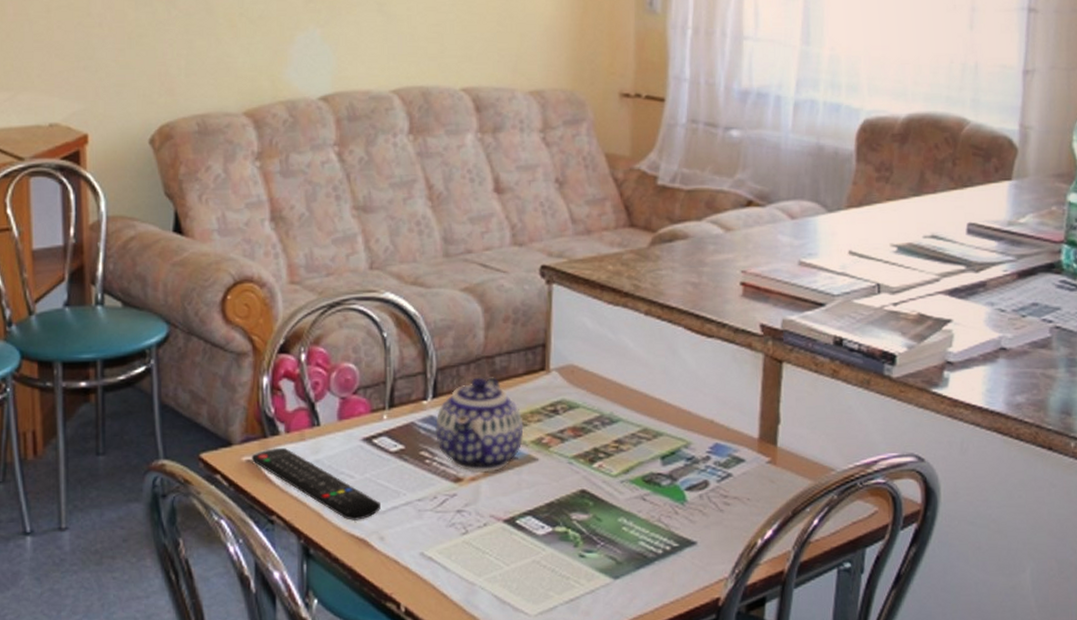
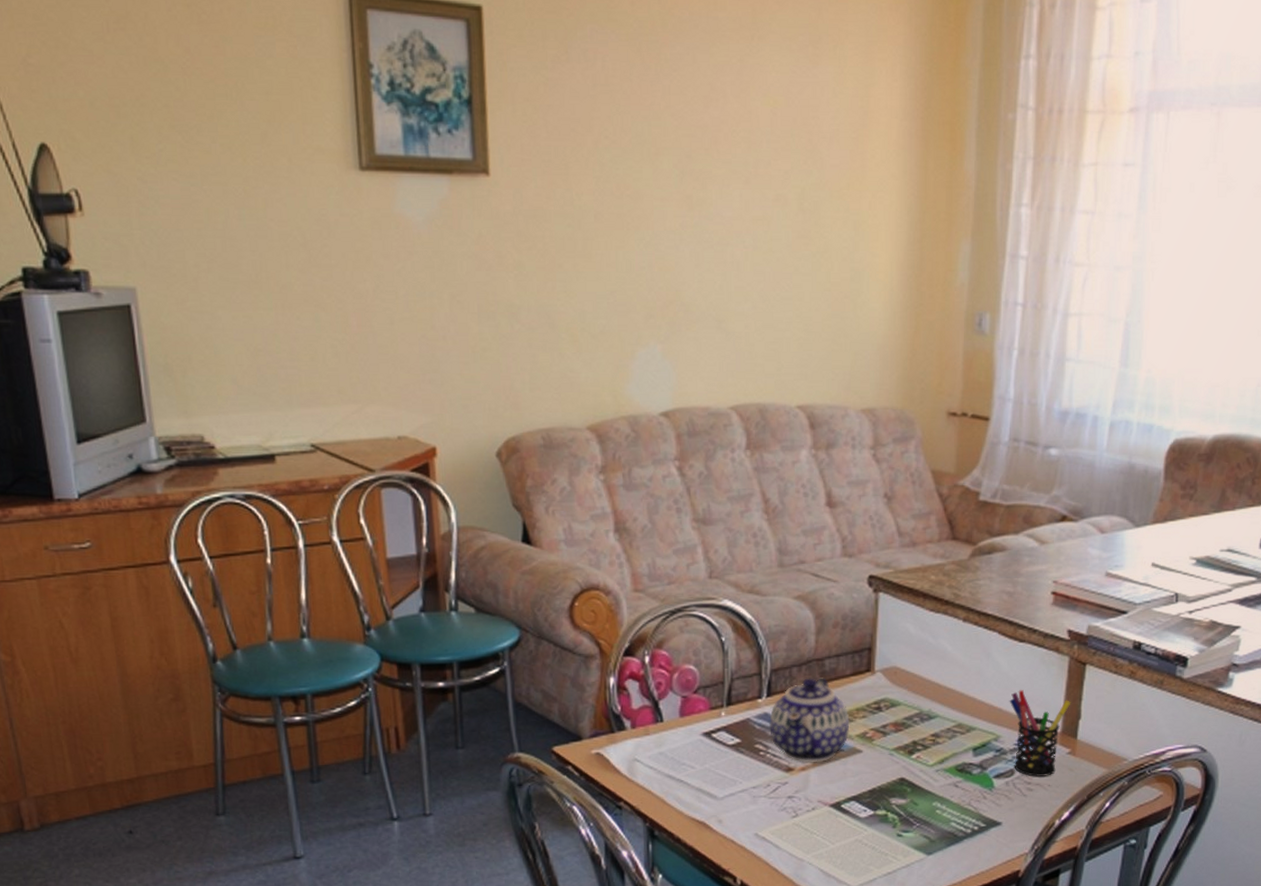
remote control: present [251,448,381,521] -> none [600,742,719,806]
pen holder: none [699,391,768,489] -> present [1009,690,1071,777]

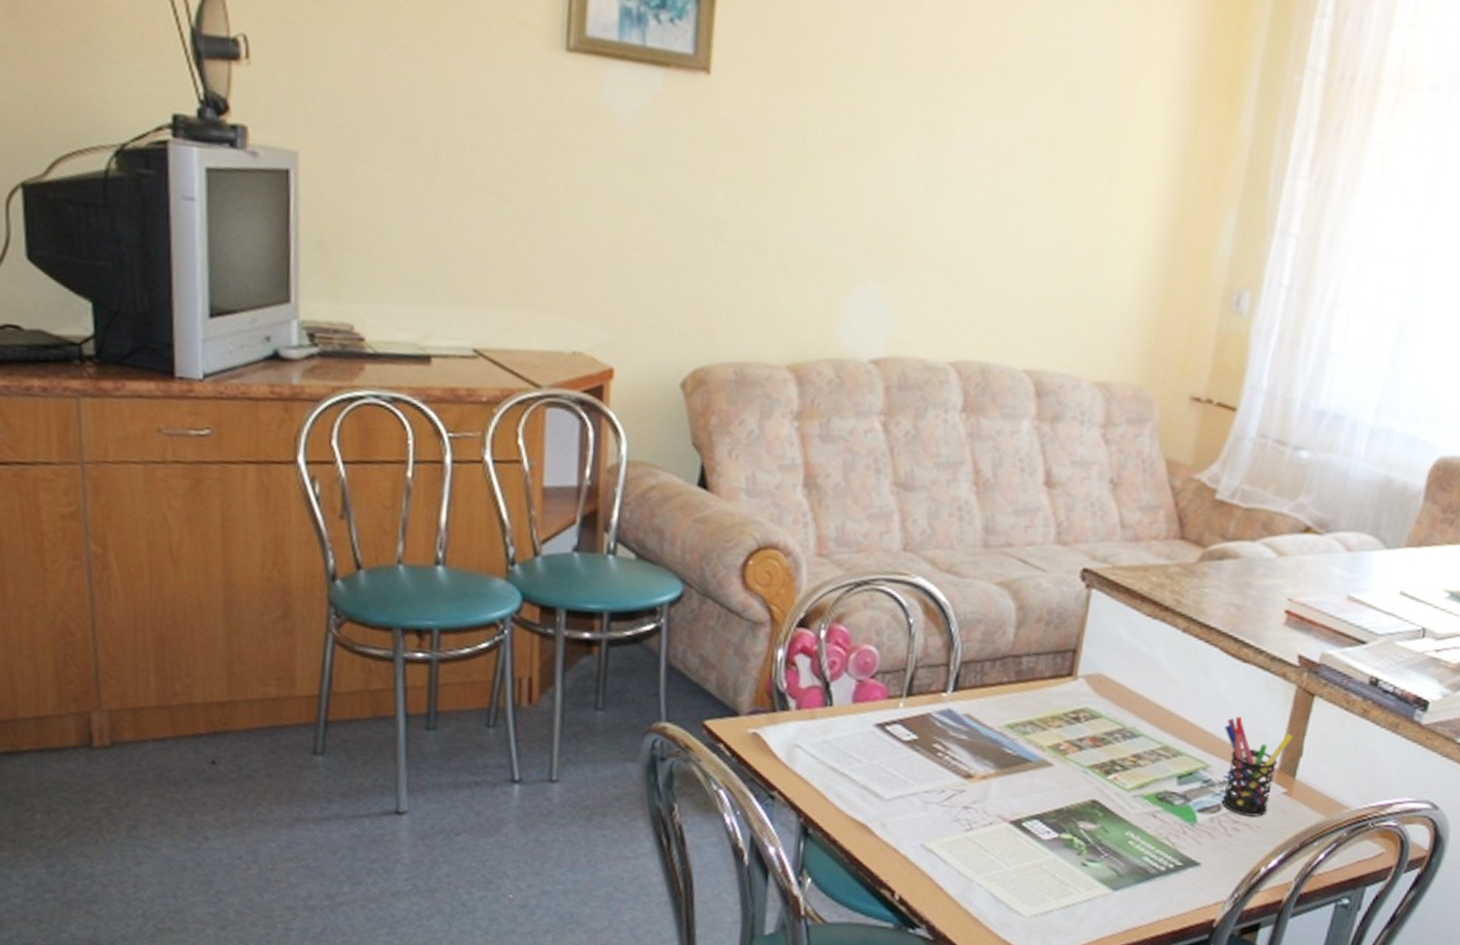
teapot: present [769,678,850,762] -> none [951,675,1043,772]

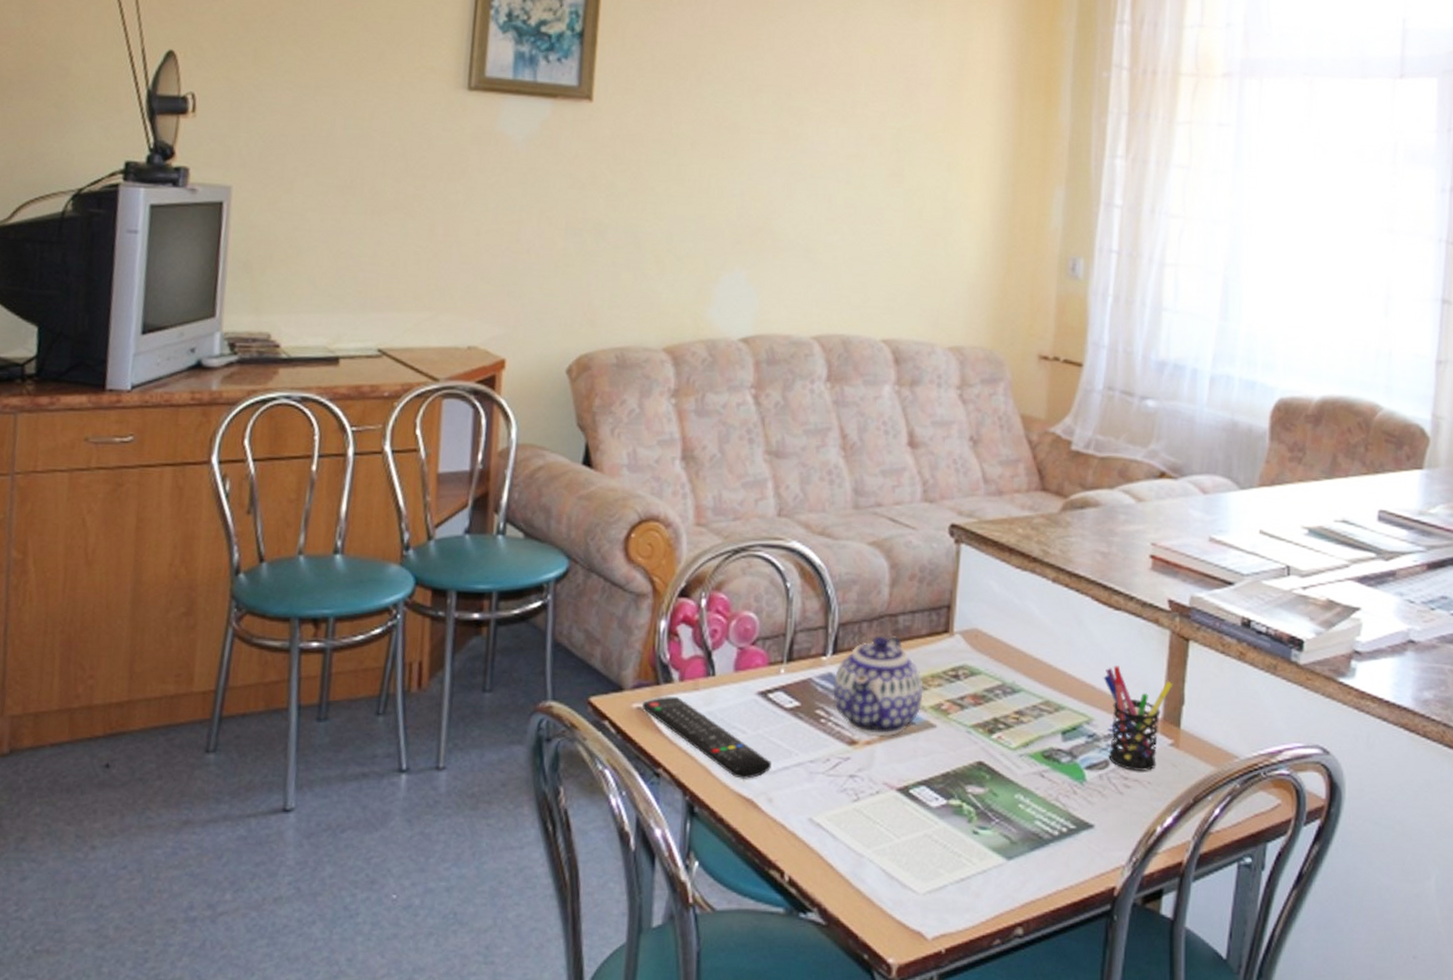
remote control: none [757,724,886,805] -> present [641,697,771,779]
teapot: none [951,675,1043,772] -> present [833,635,923,736]

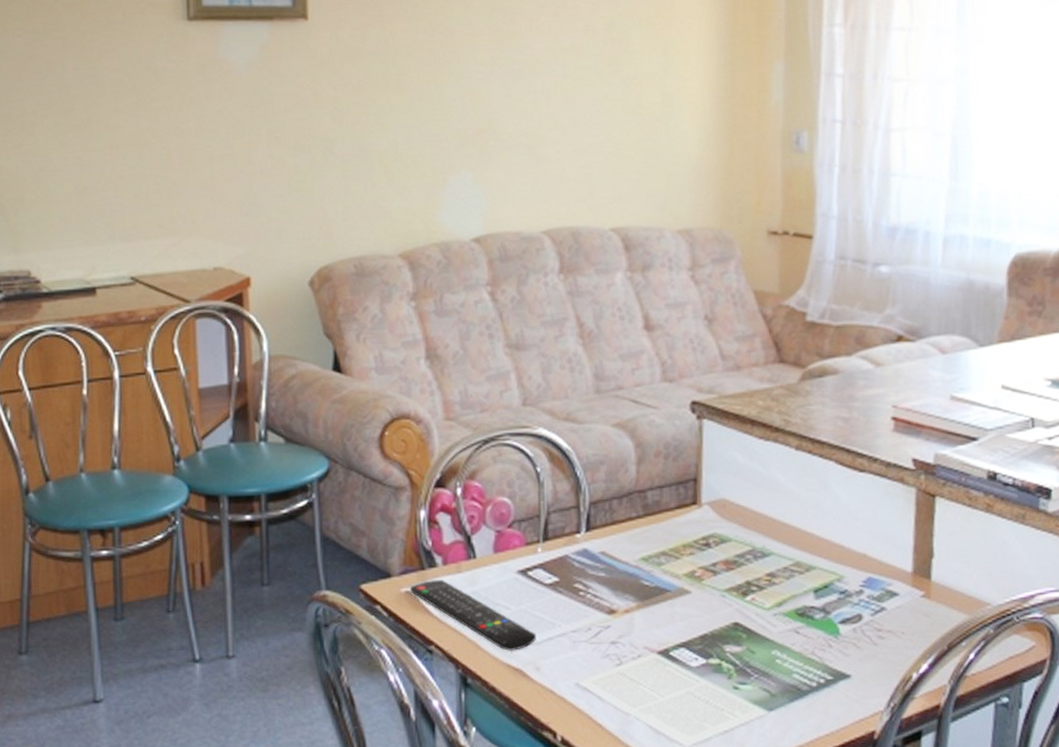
teapot: present [833,635,923,736] -> none [589,511,677,604]
pen holder: present [1103,665,1173,771] -> none [851,525,922,623]

